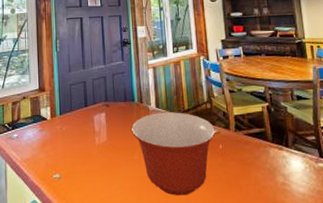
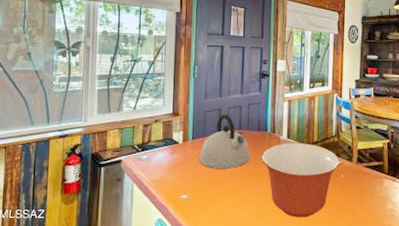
kettle: none [68,86,120,145] -> present [199,113,251,169]

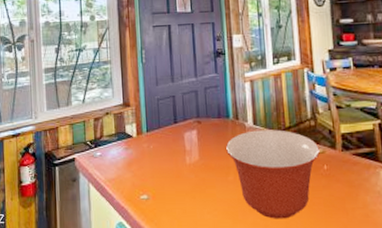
kettle: present [199,113,251,169] -> none [156,100,214,164]

